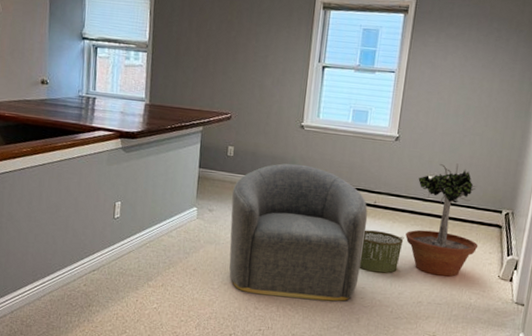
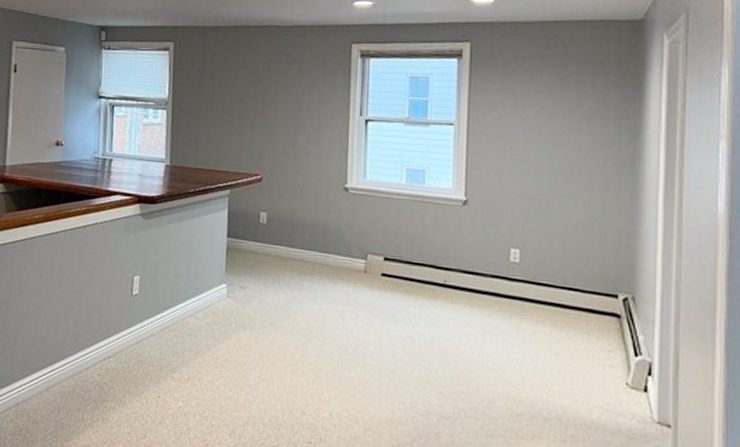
armchair: present [229,163,368,302] -> none [266,232,438,409]
basket: present [359,230,404,274] -> none [432,316,488,374]
potted tree: present [405,163,479,277] -> none [490,232,592,382]

